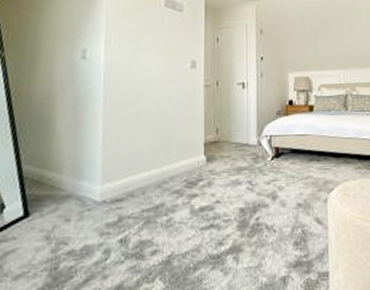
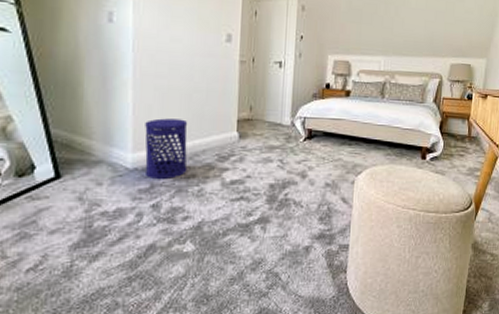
waste bin: none [113,146,156,212] -> present [145,118,188,180]

